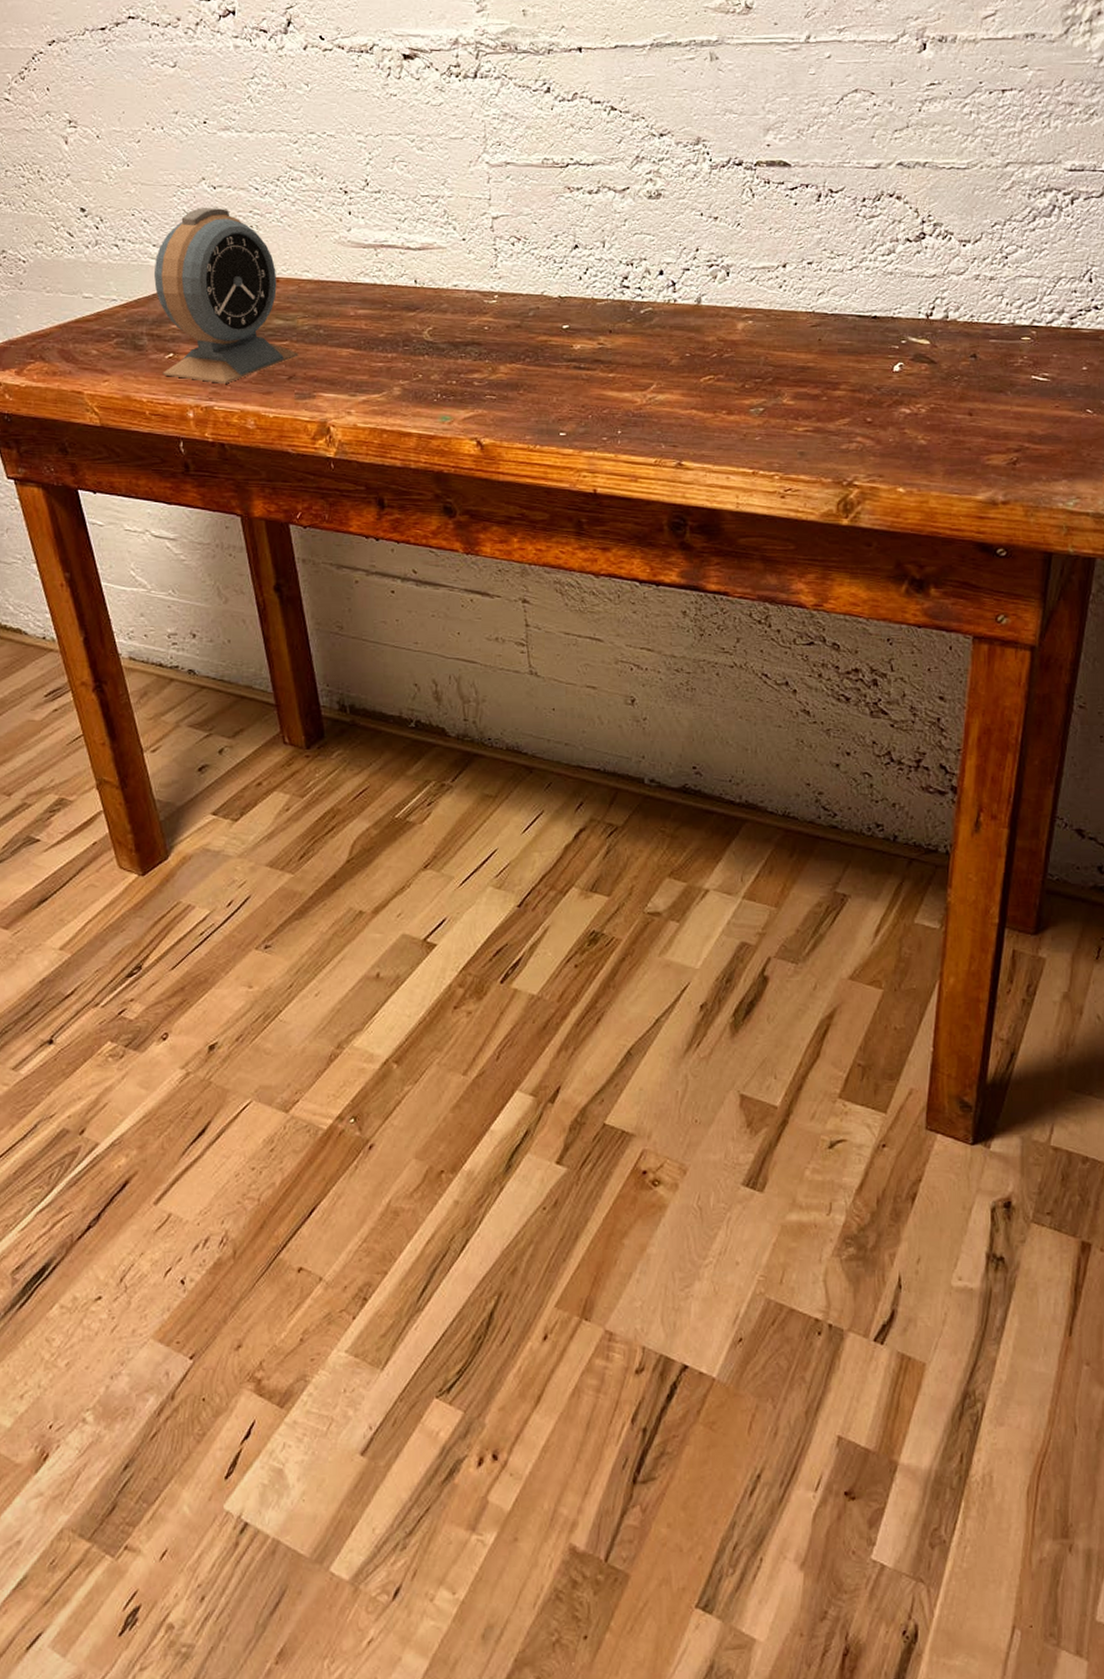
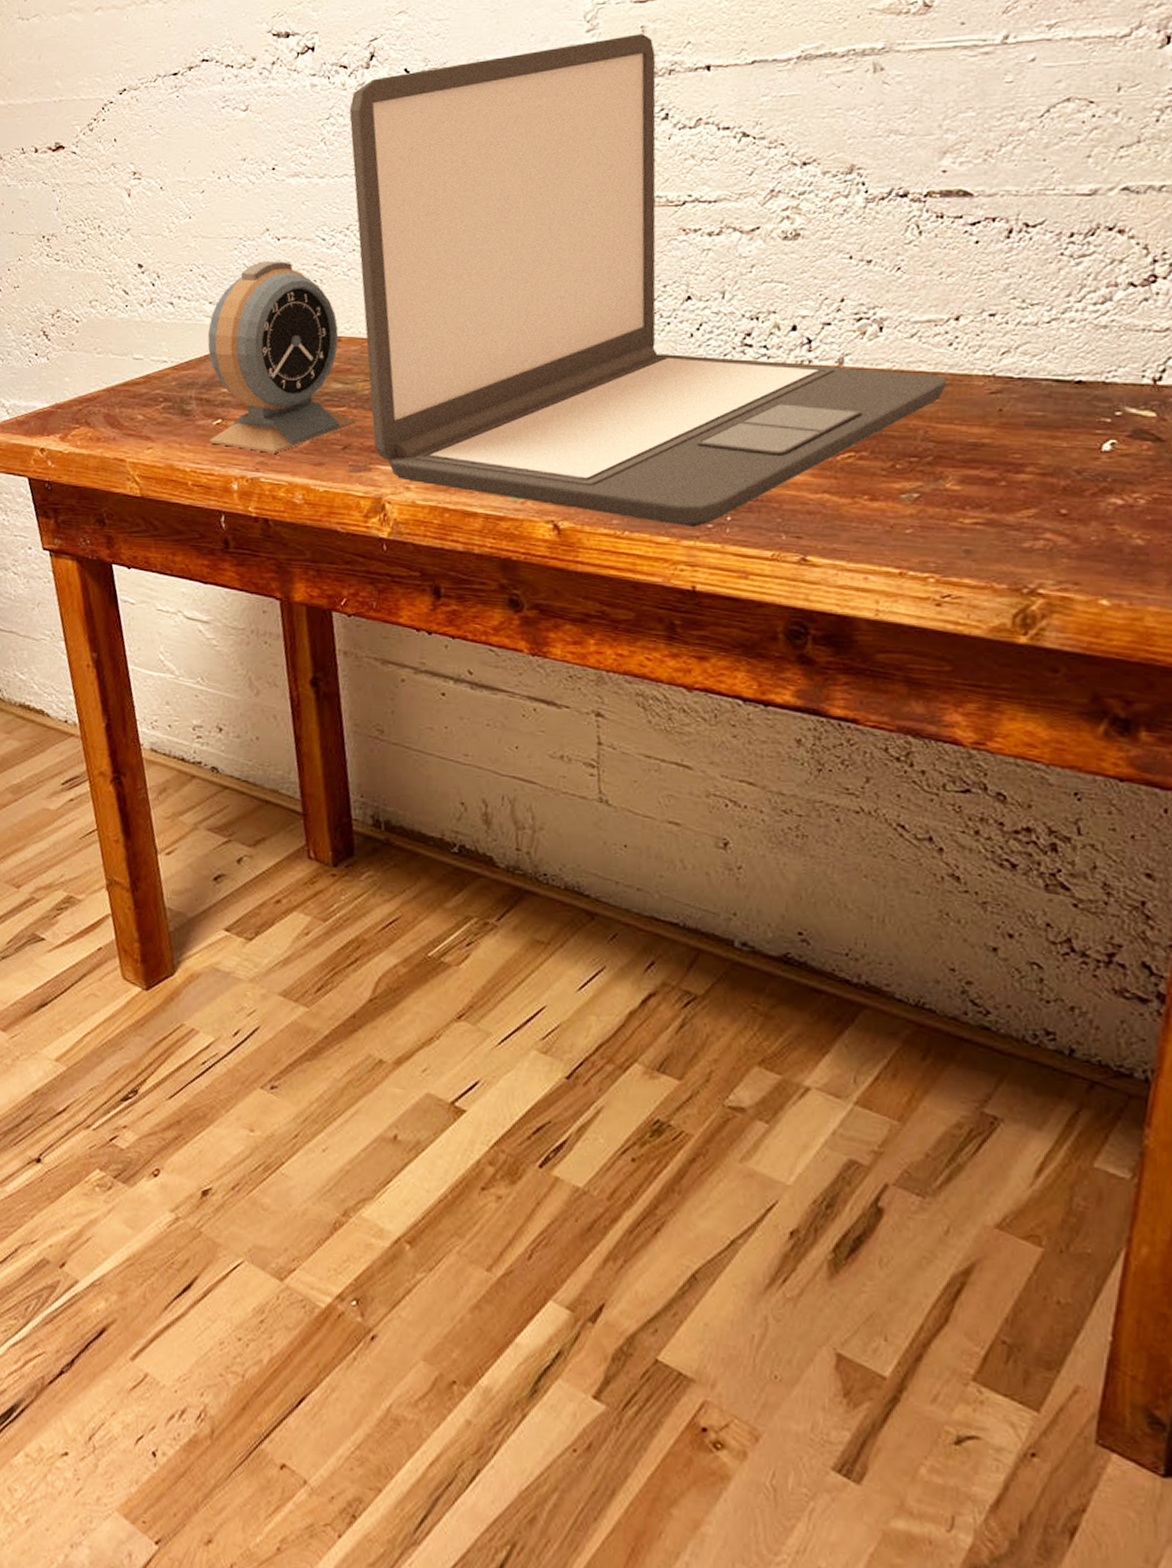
laptop: none [271,17,780,440] -> present [349,34,948,527]

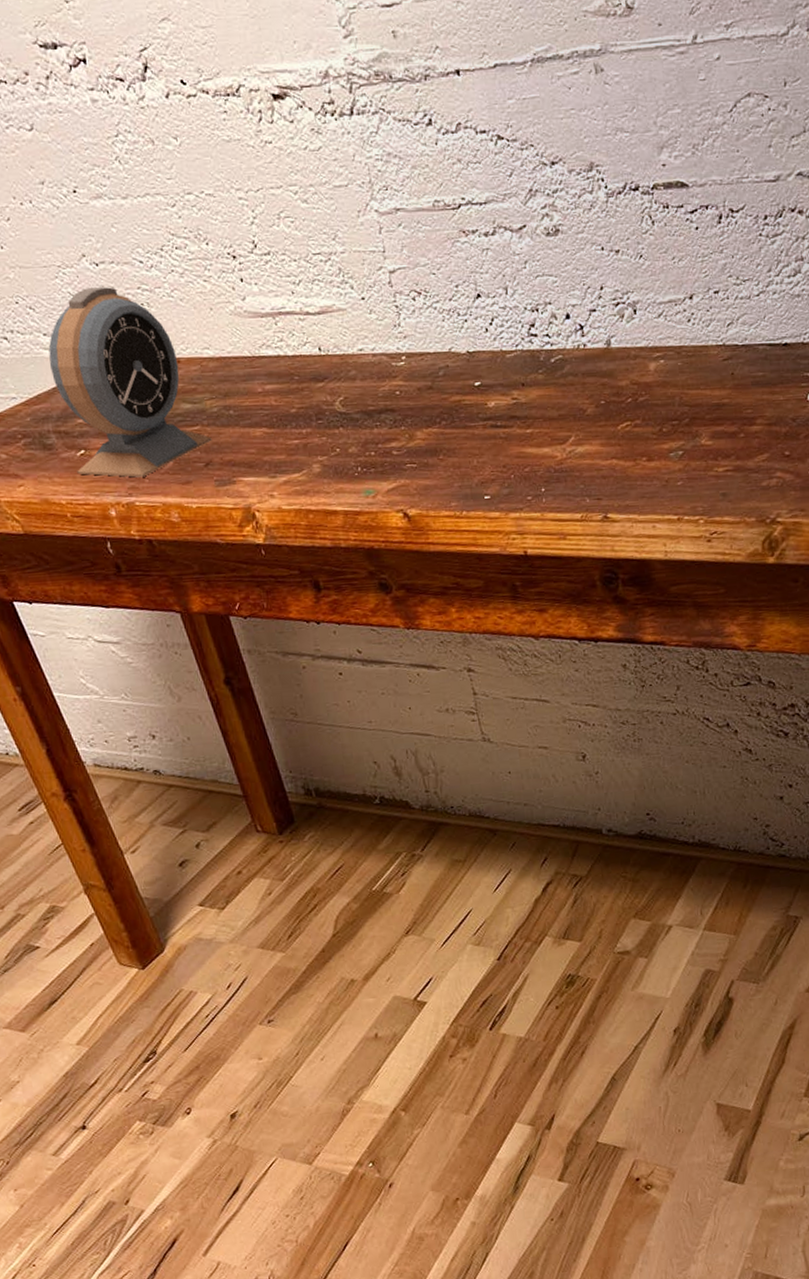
laptop: present [349,34,948,527] -> none [135,39,691,501]

